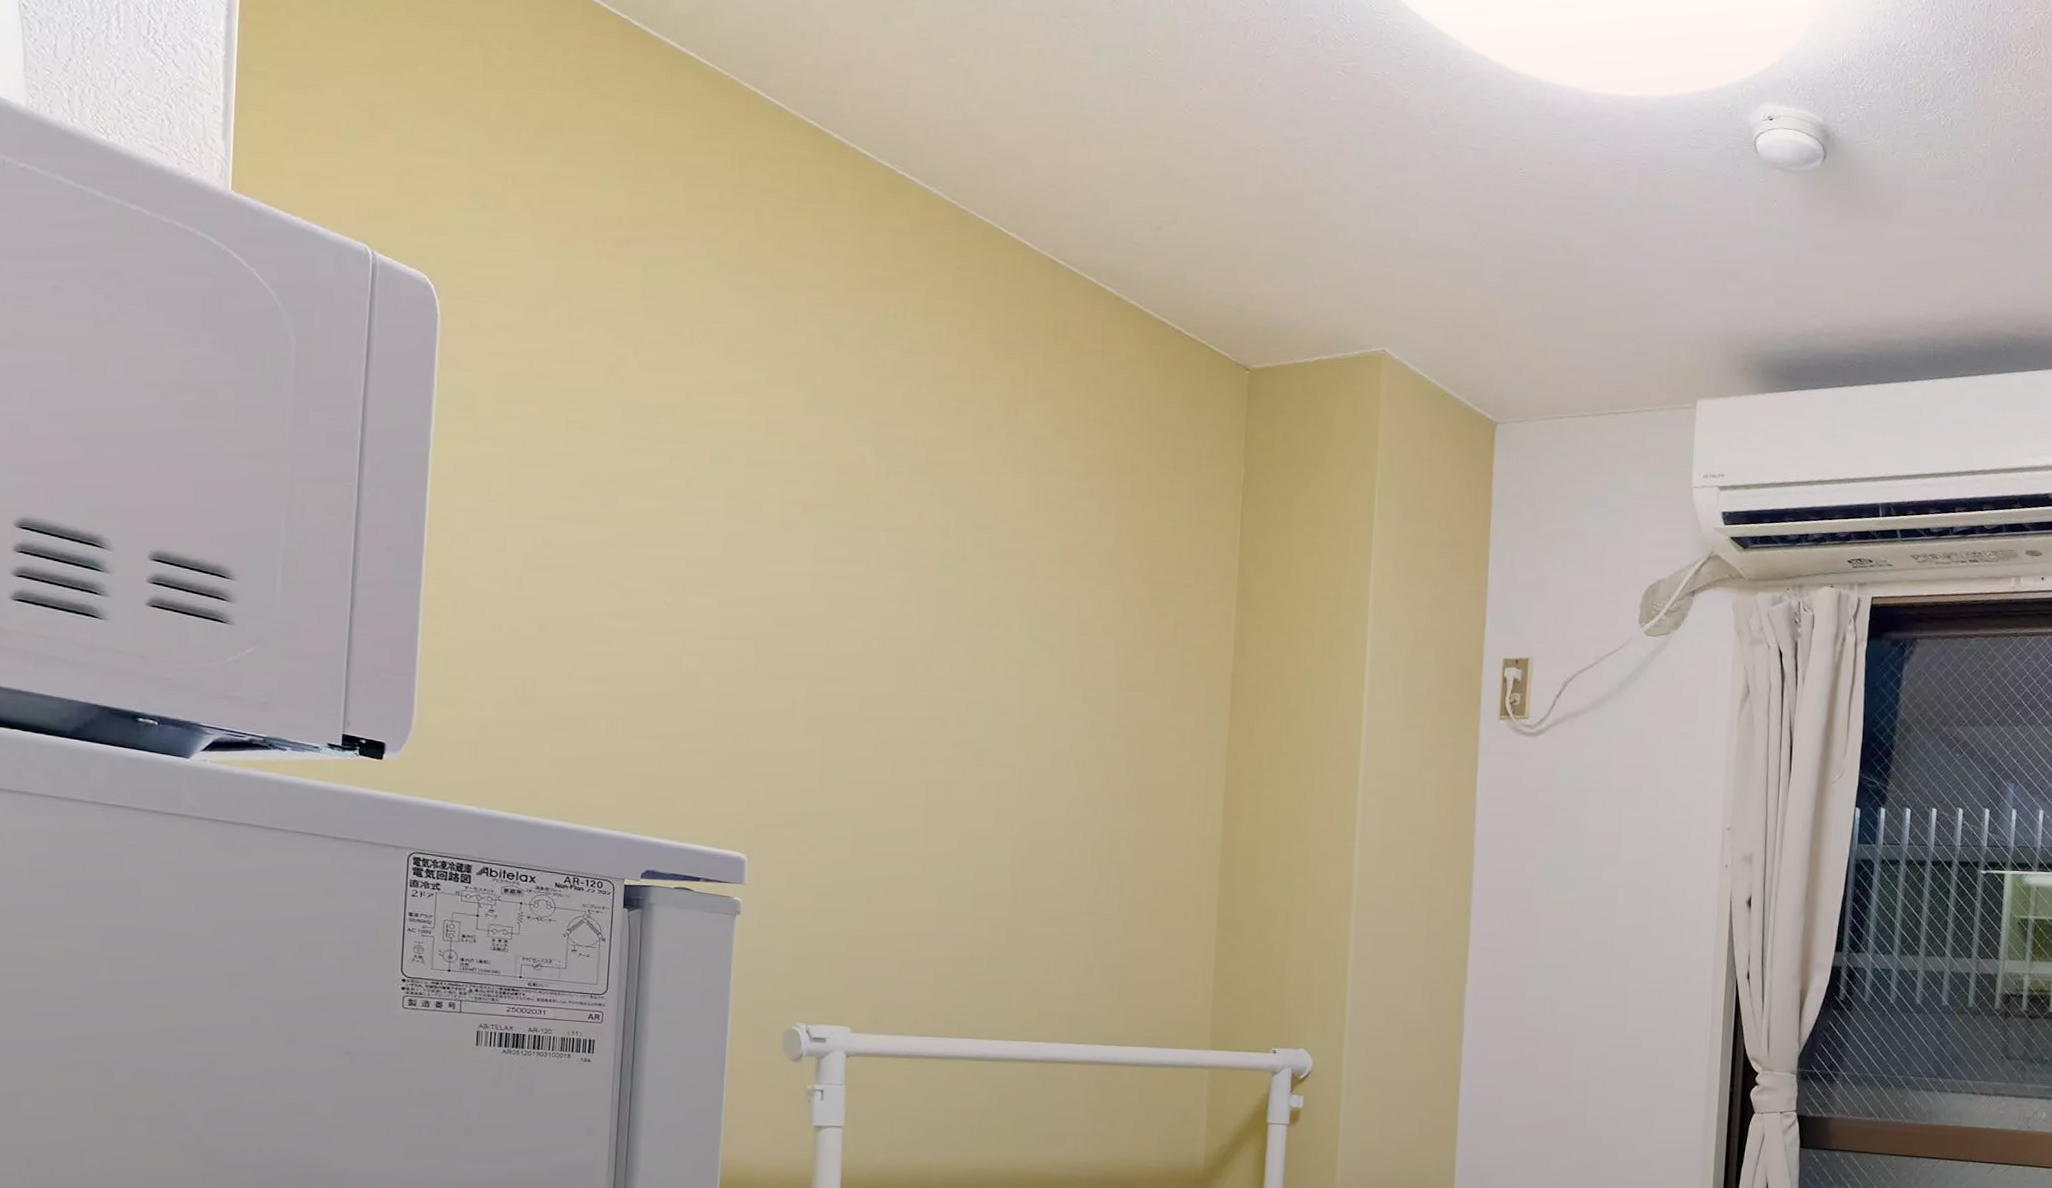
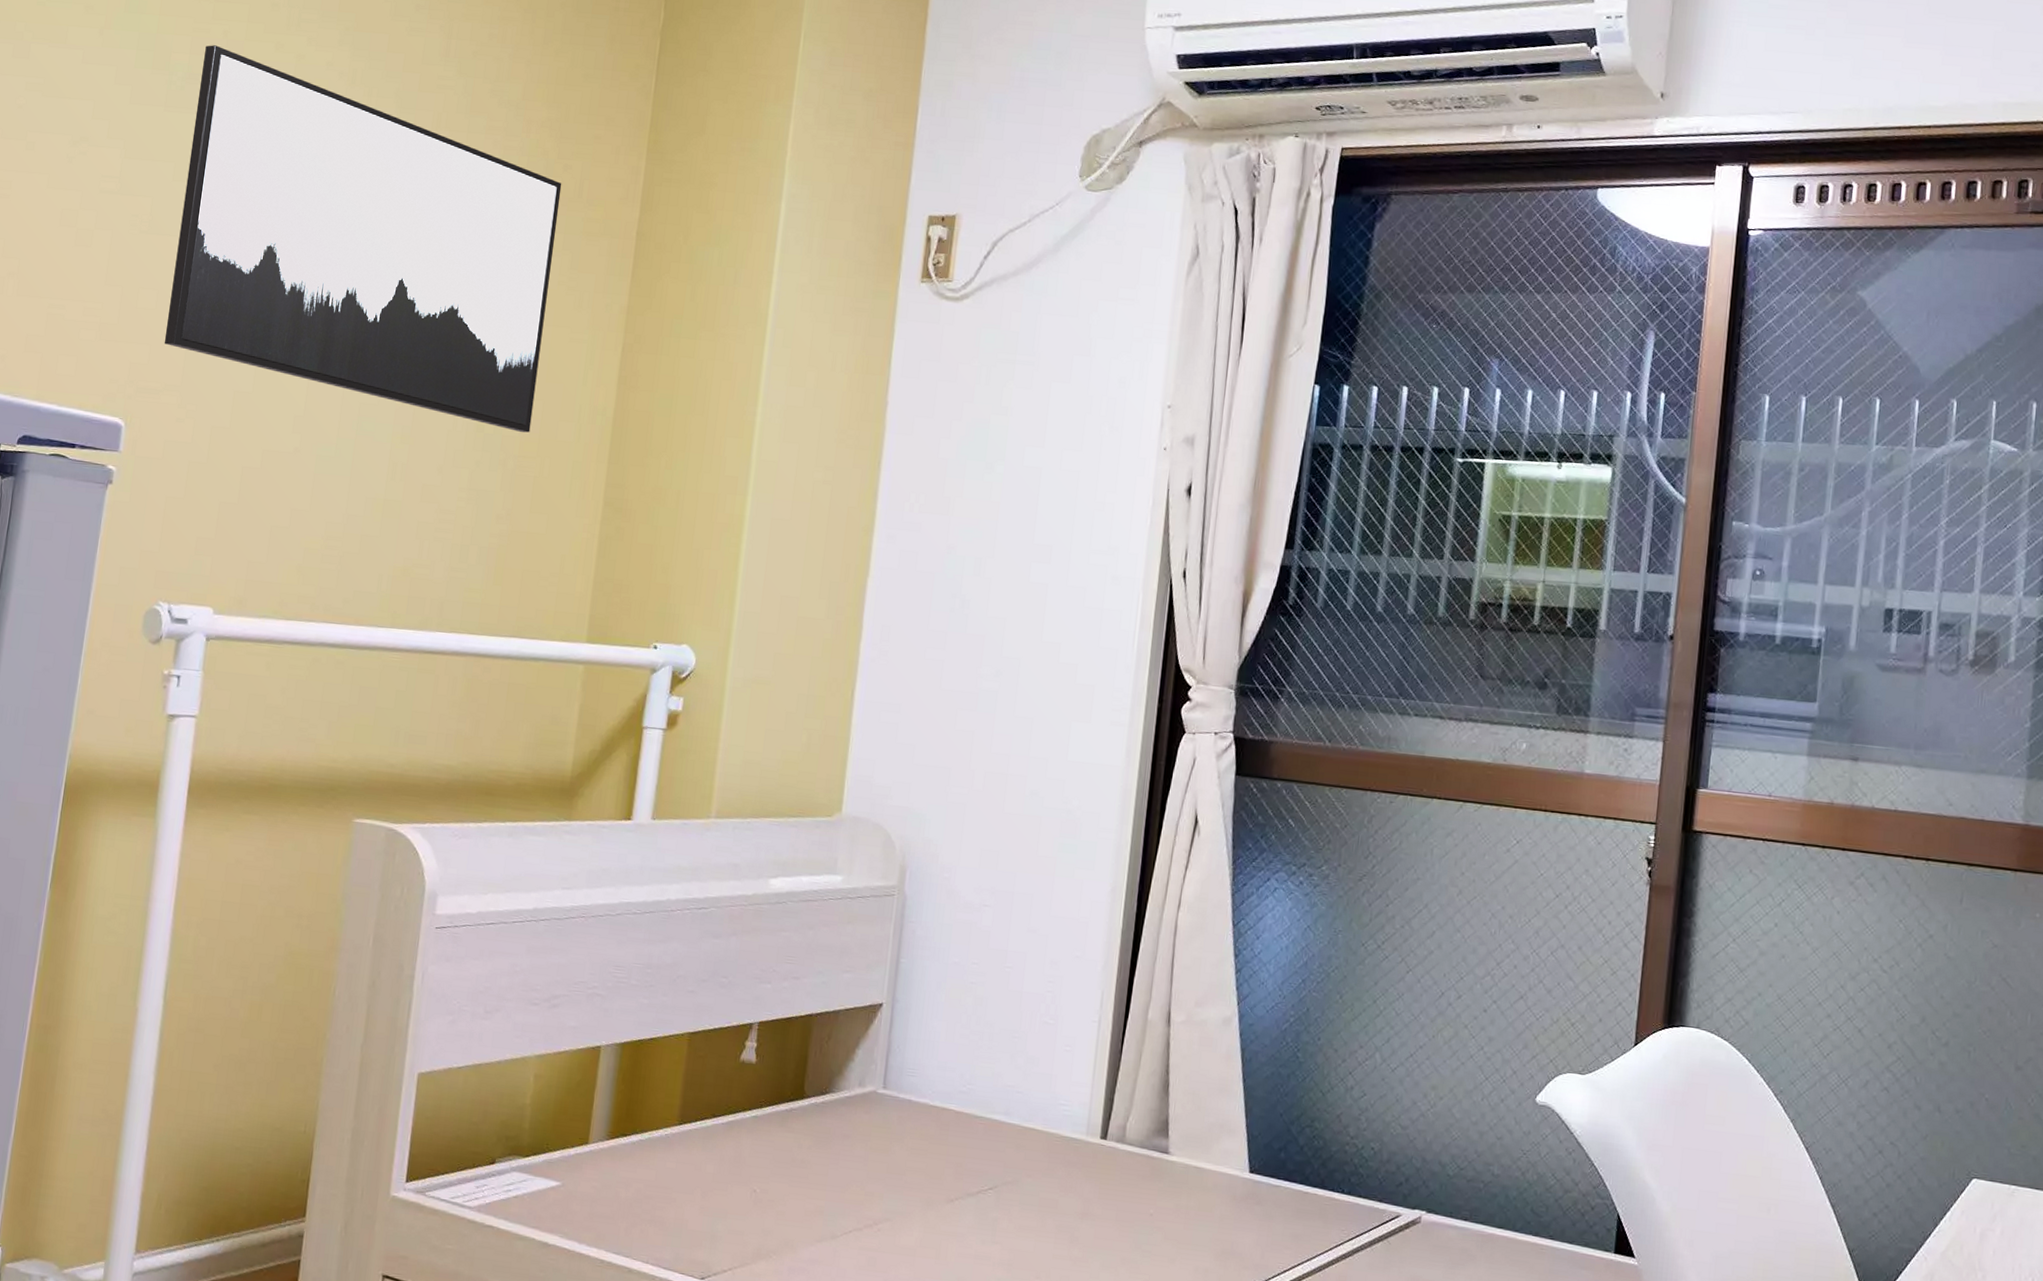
wall art: none [779,496,1158,860] -> present [164,45,562,433]

